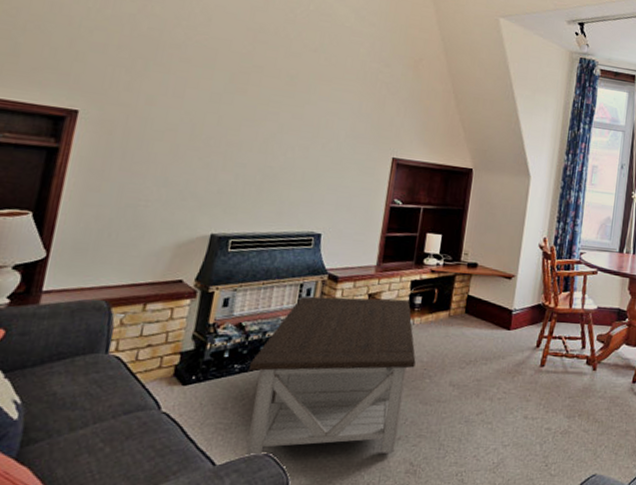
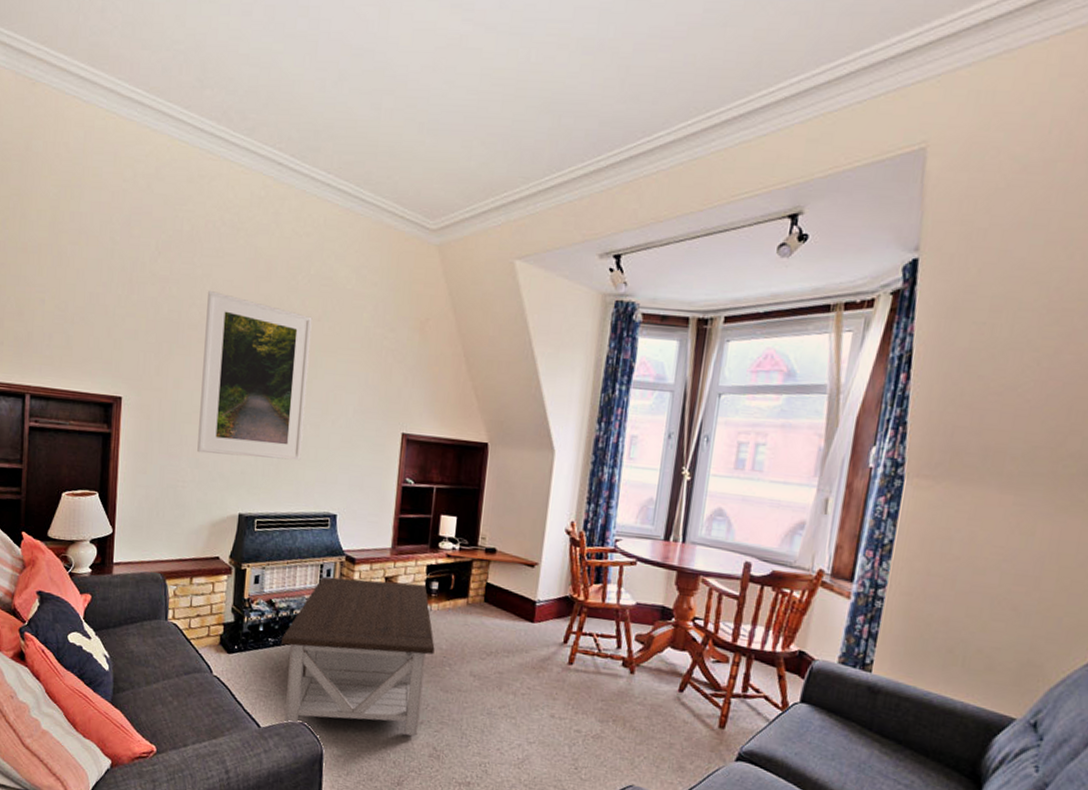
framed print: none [167,13,309,181] -> present [197,290,313,461]

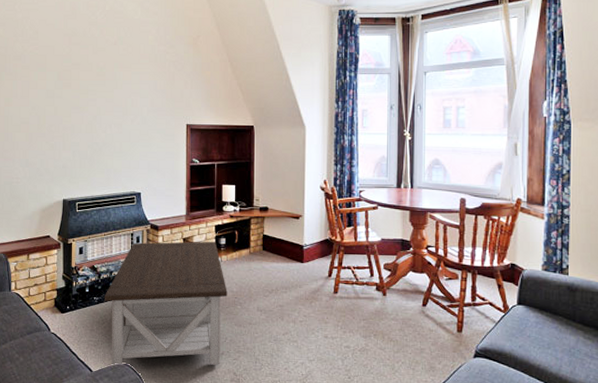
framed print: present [197,290,313,461] -> none [27,28,110,155]

